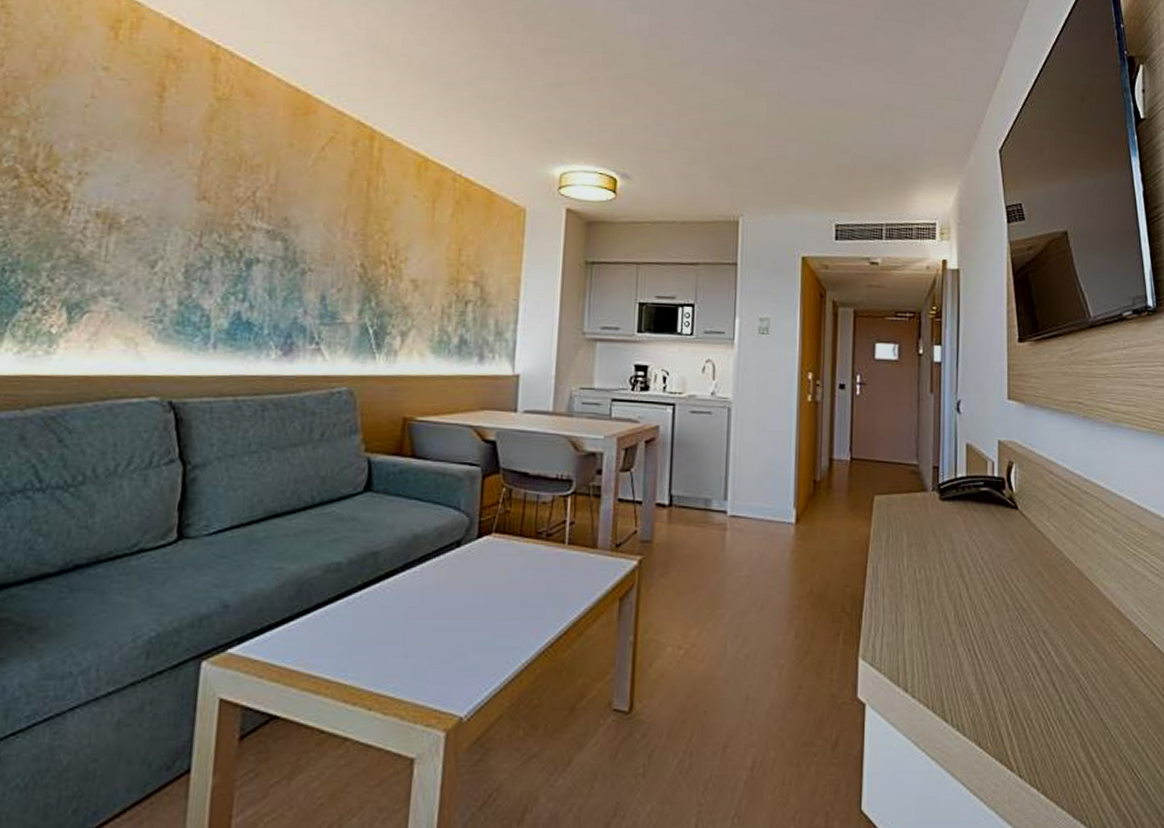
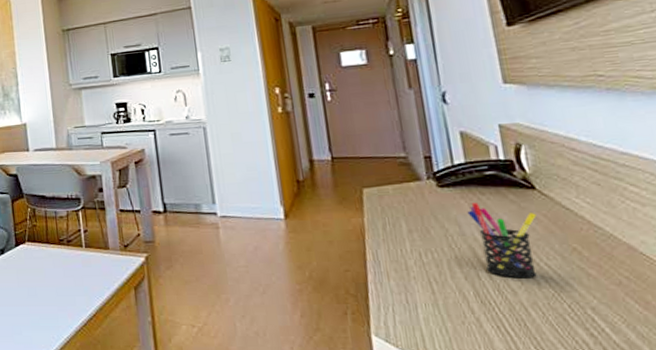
pen holder: none [961,519,1015,600] -> present [467,202,537,279]

